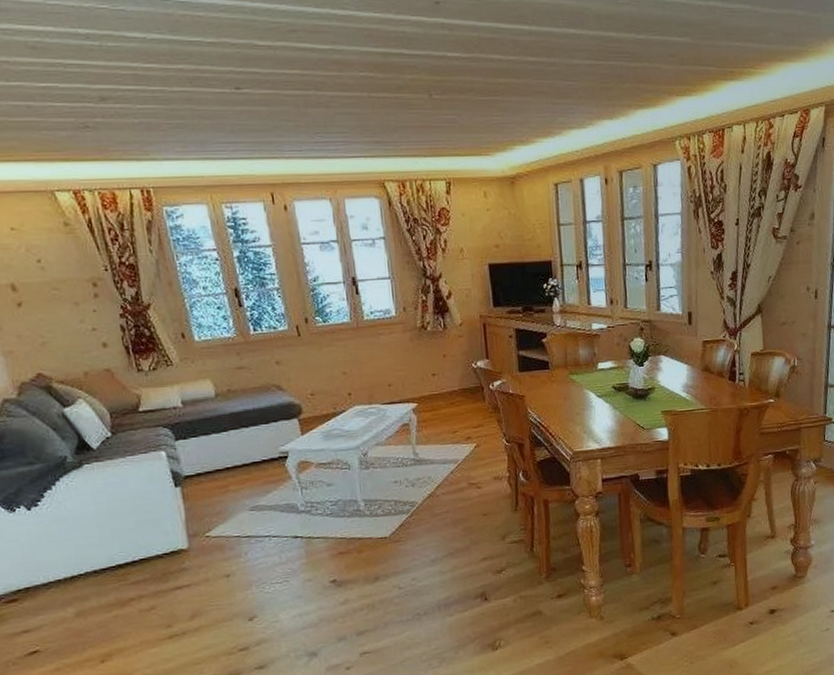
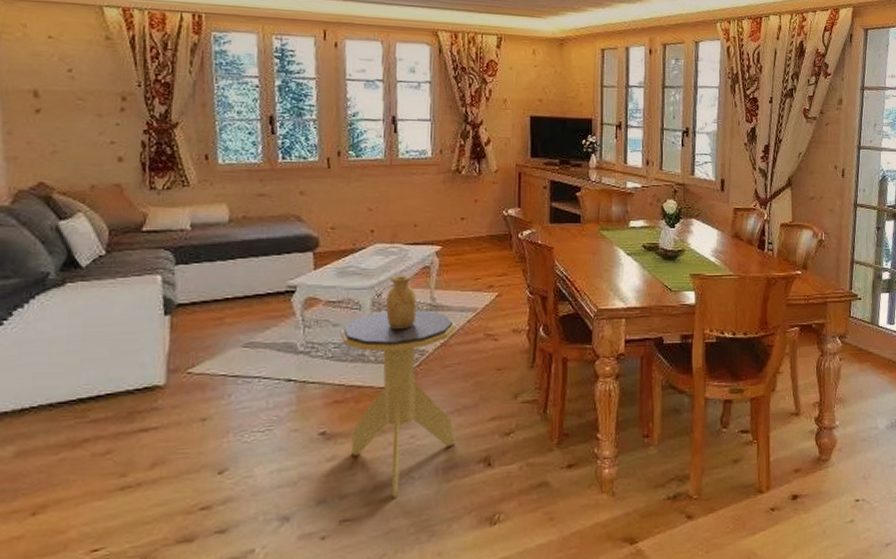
side table: none [335,464,453,632] -> present [340,310,457,498]
vase: none [372,433,402,485] -> present [386,274,416,330]

